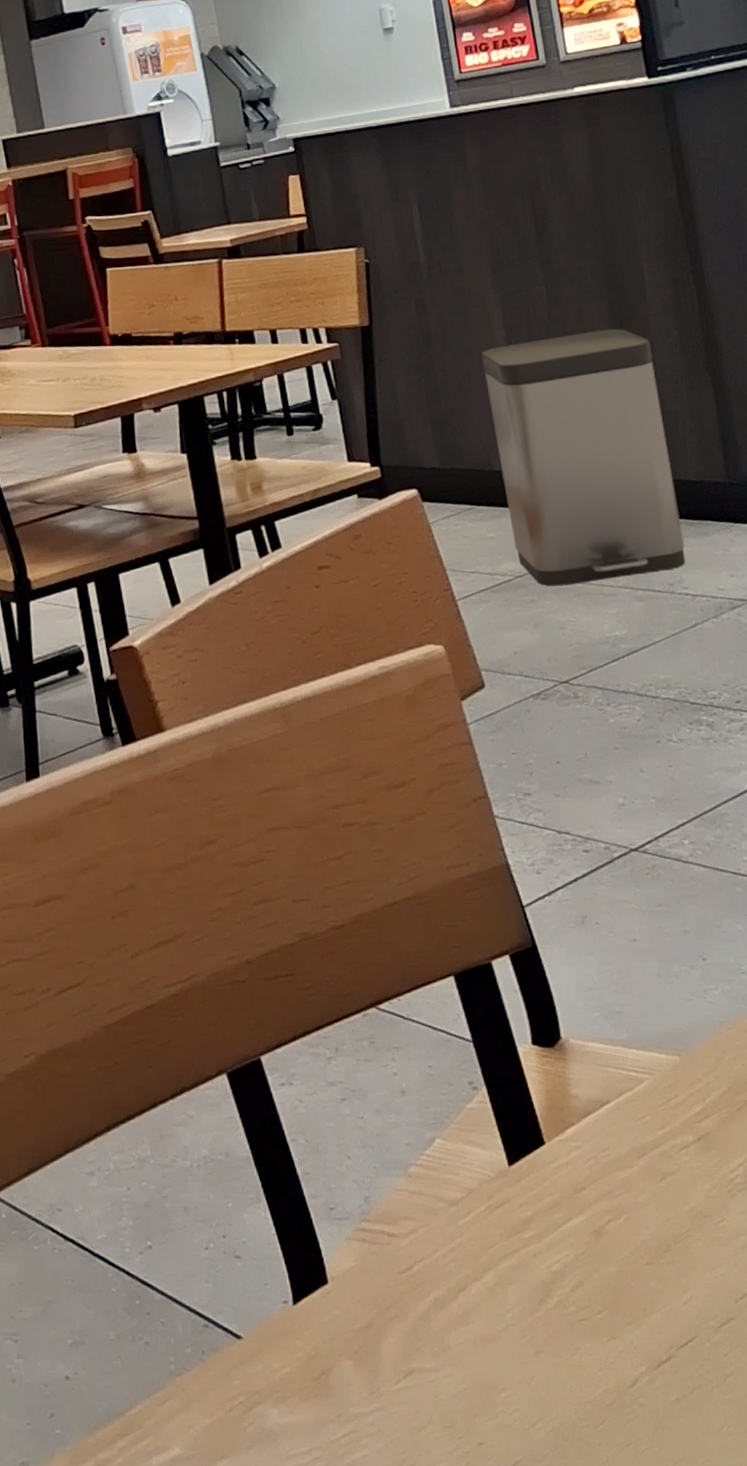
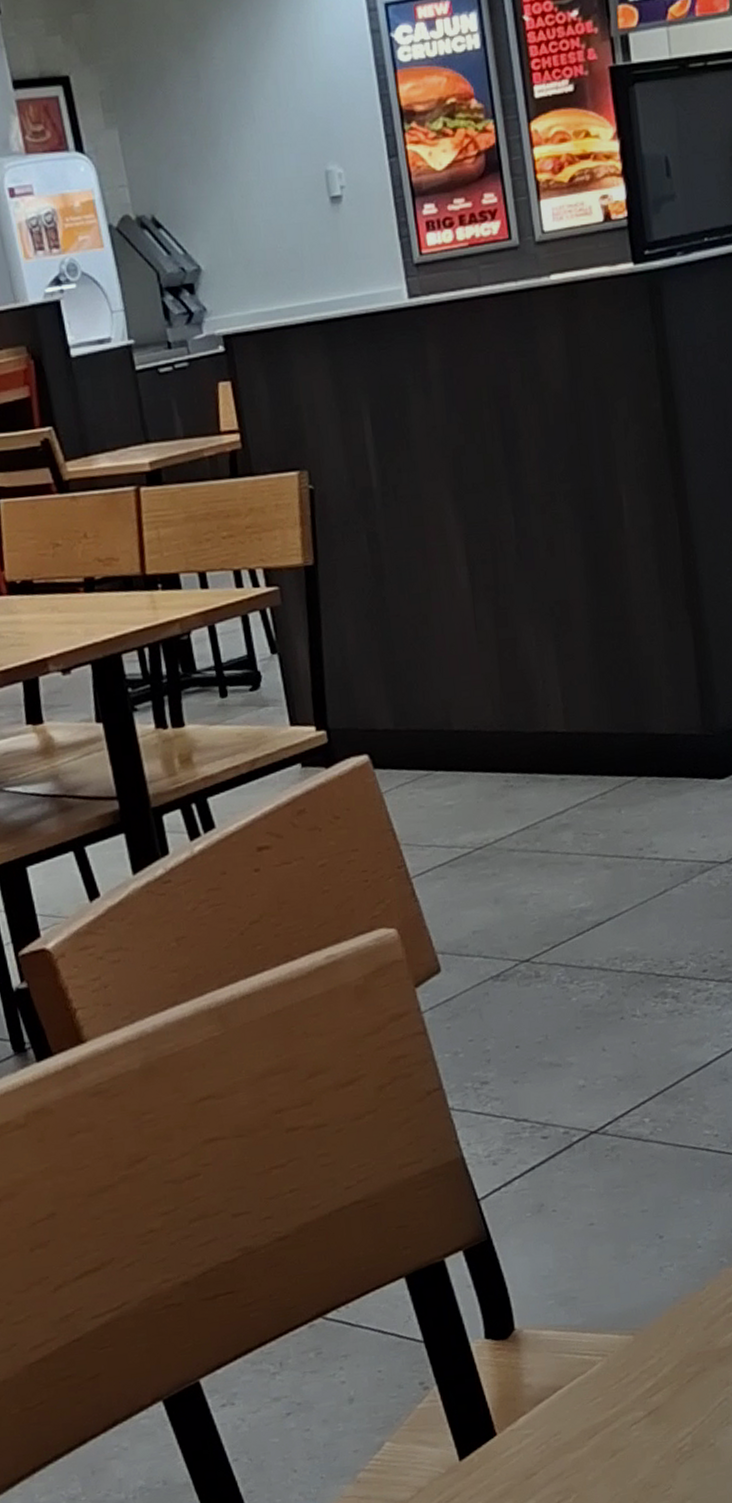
pedal bin: present [481,328,686,587] -> none [440,563,657,858]

